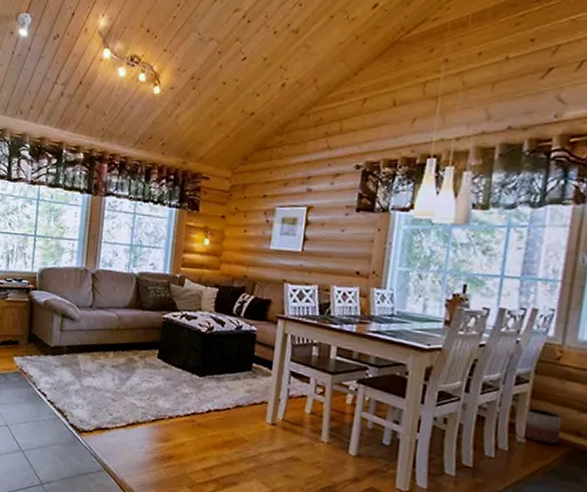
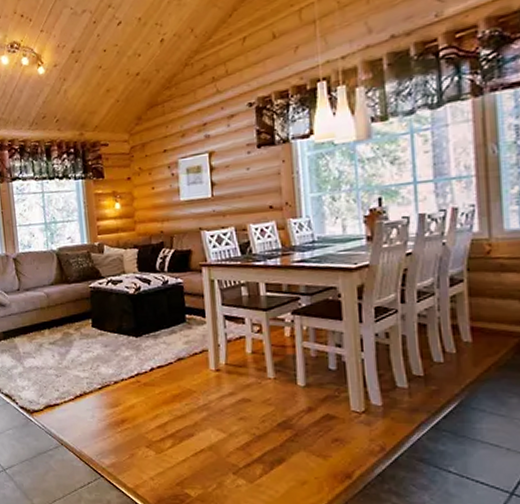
planter: present [522,407,563,444] -> none [464,305,507,339]

